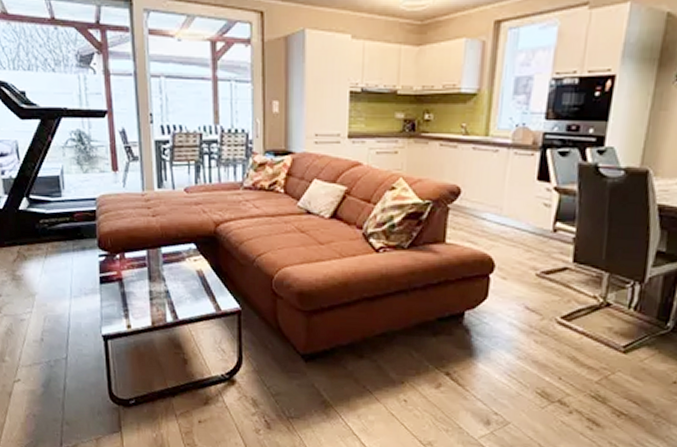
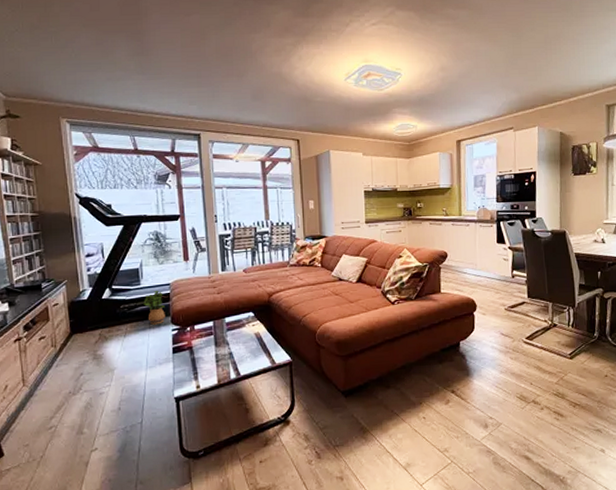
potted plant: none [65,204,91,247] -> present [143,290,165,325]

